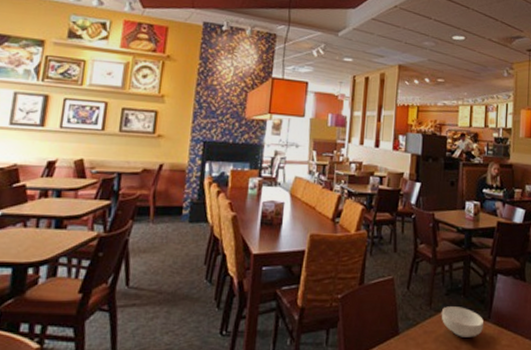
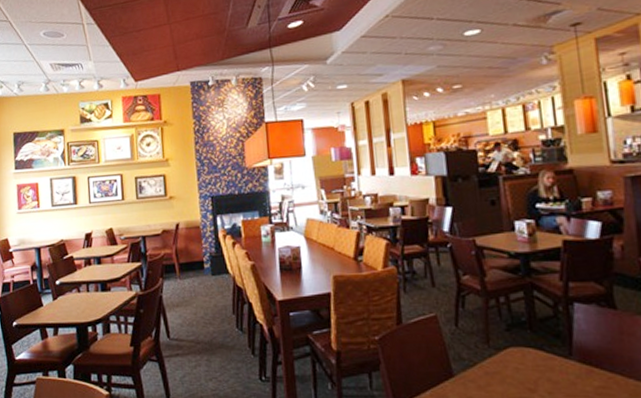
cereal bowl: present [441,306,484,338] -> none [503,343,565,378]

